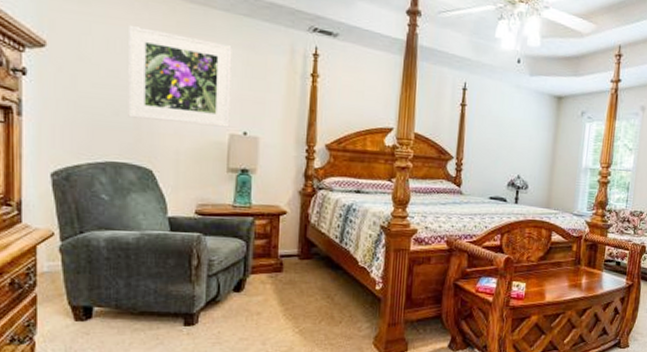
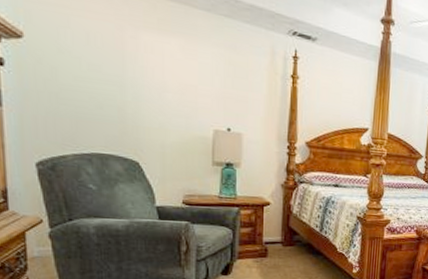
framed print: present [128,26,232,128] -> none [109,21,214,124]

